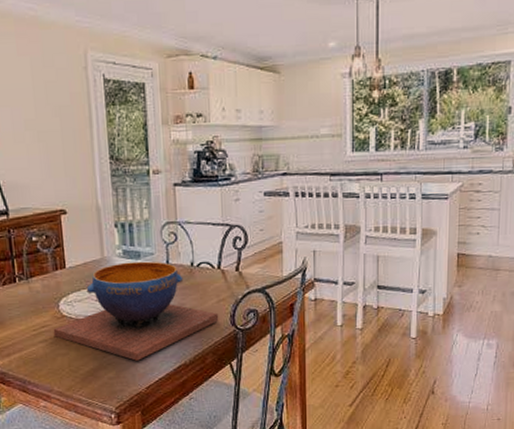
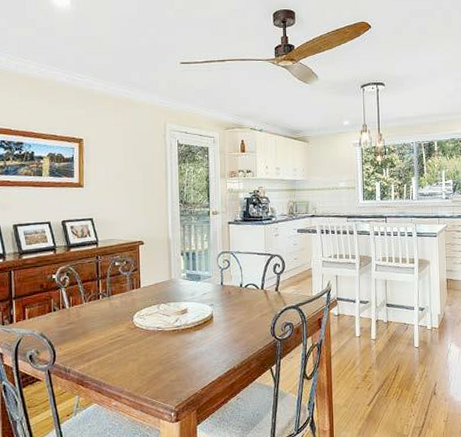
decorative bowl: present [53,261,219,361] -> none [127,283,262,366]

